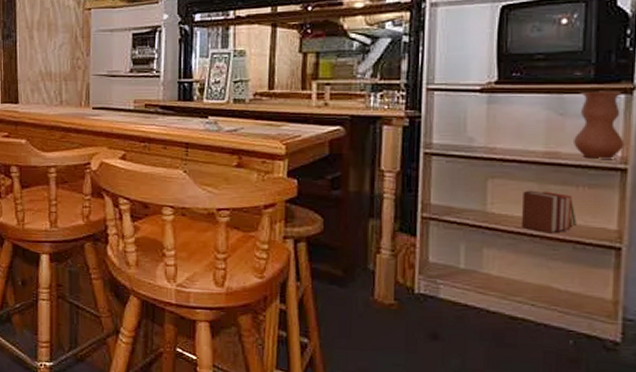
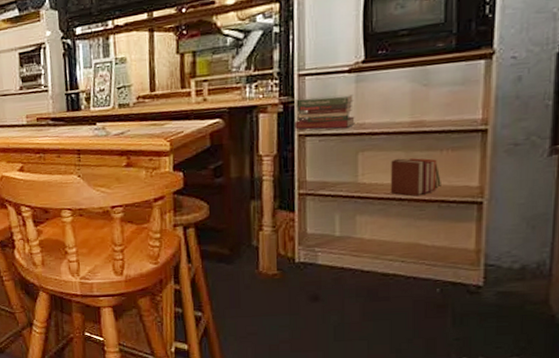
books: none [421,113,486,150] -> present [295,94,355,130]
vase: present [574,91,625,159] -> none [437,57,485,124]

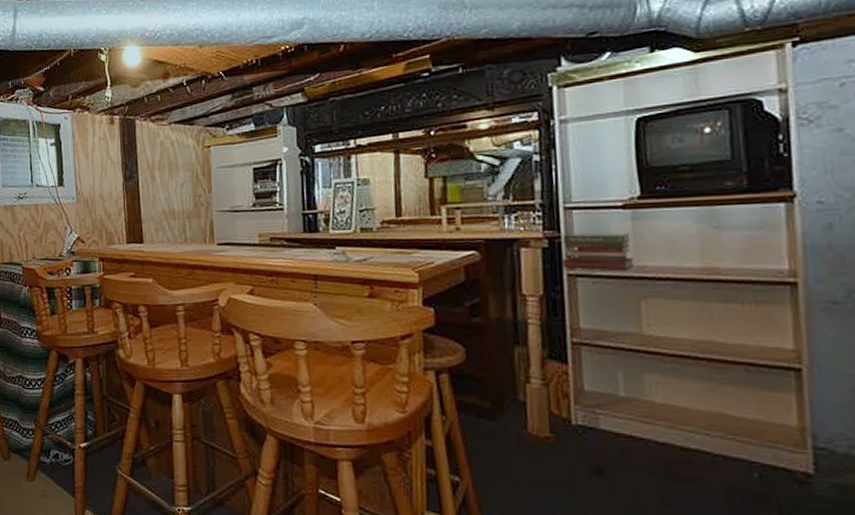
books: present [391,158,441,196] -> none [682,309,746,356]

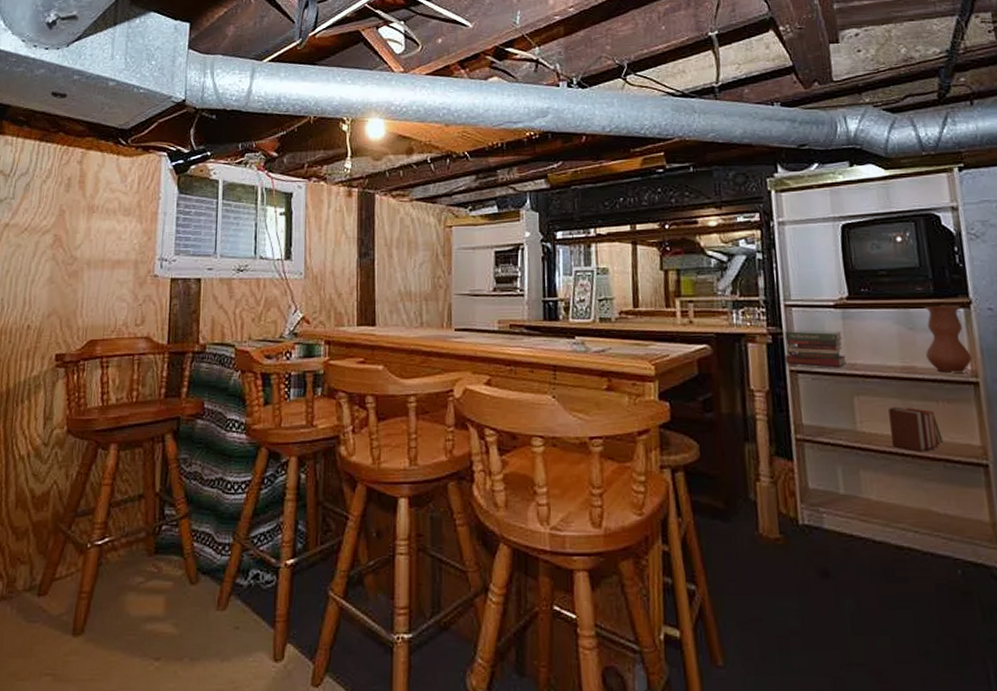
books: none [682,309,746,356] -> present [888,406,943,452]
vase: none [733,199,791,273] -> present [924,305,972,373]

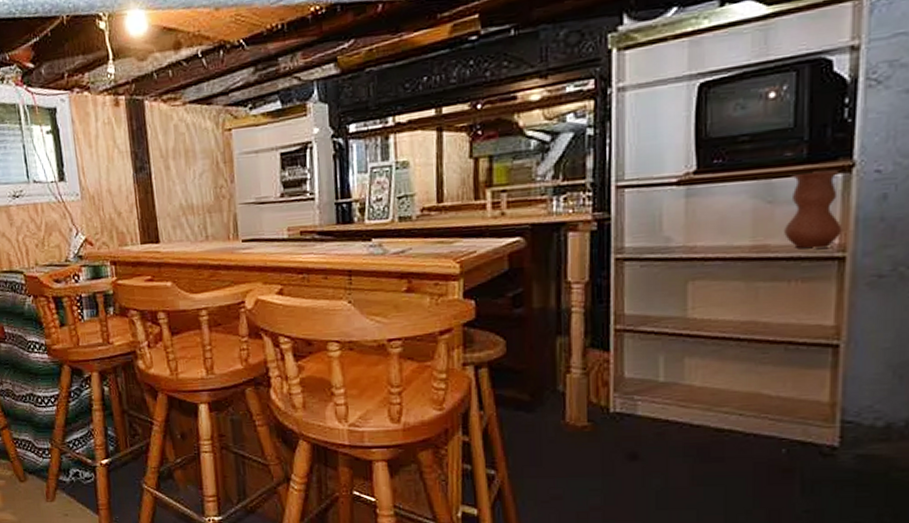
books: present [785,329,847,367] -> none [611,211,684,252]
books: present [888,406,943,452] -> none [727,289,789,336]

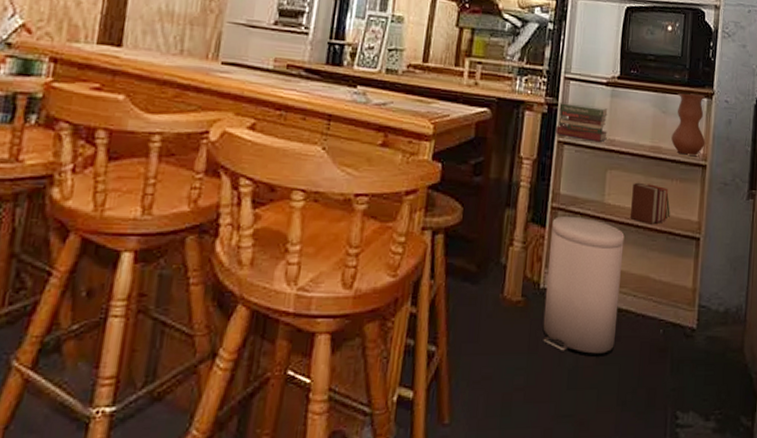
books: none [611,211,684,252] -> present [556,102,608,142]
pedal bin: none [617,336,720,478] -> present [542,216,625,357]
books: none [727,289,789,336] -> present [630,182,670,225]

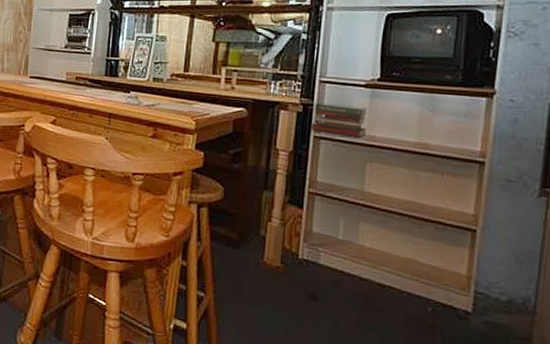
pedal bin: present [542,216,625,357] -> none [302,200,387,323]
books: present [630,182,670,225] -> none [394,174,440,214]
vase: present [671,93,706,156] -> none [441,93,484,153]

